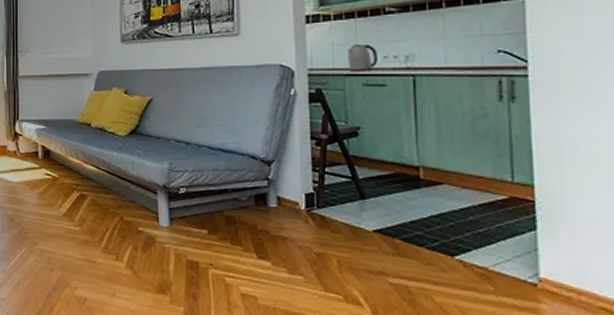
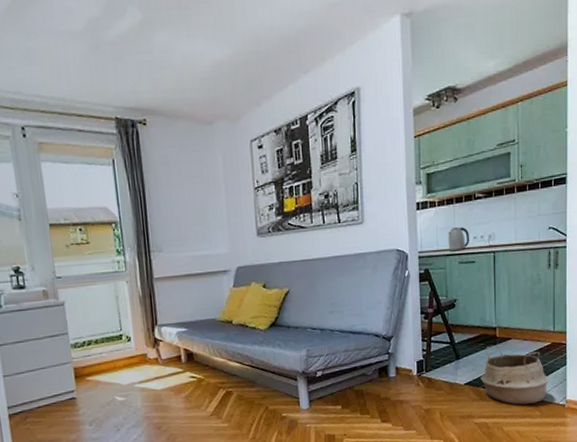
woven basket: none [396,188,508,274] -> present [480,345,549,405]

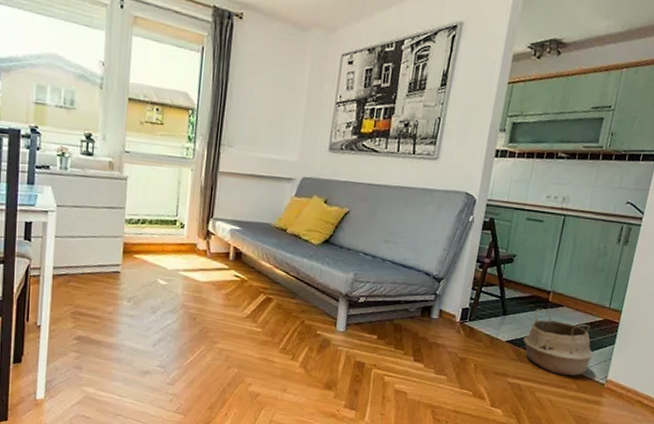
kettle: present [448,226,470,252] -> none [518,182,544,208]

